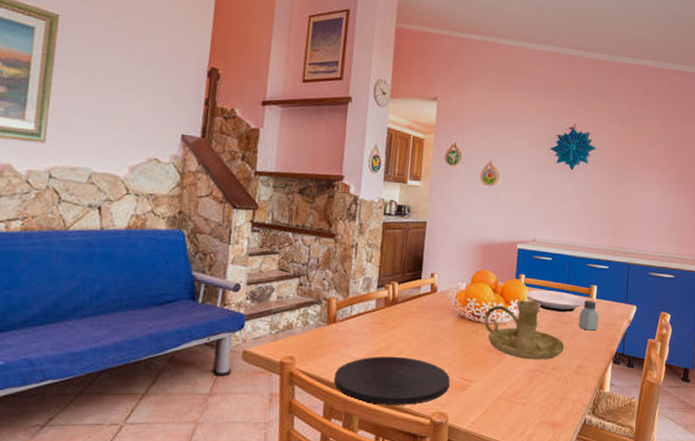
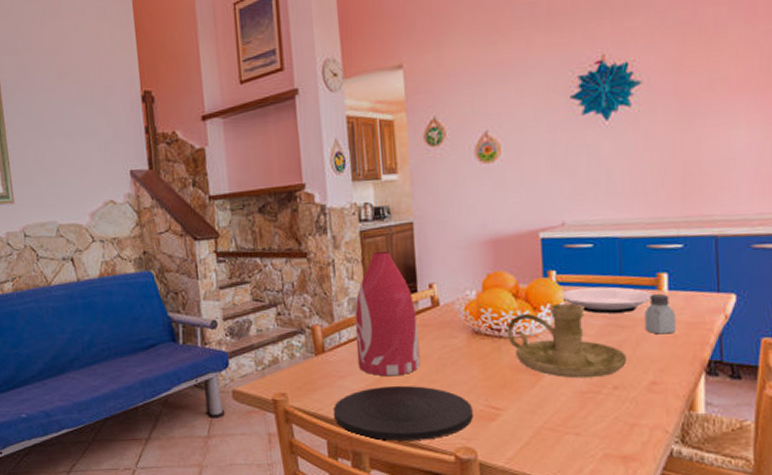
bottle: none [362,242,418,348] -> present [355,252,421,377]

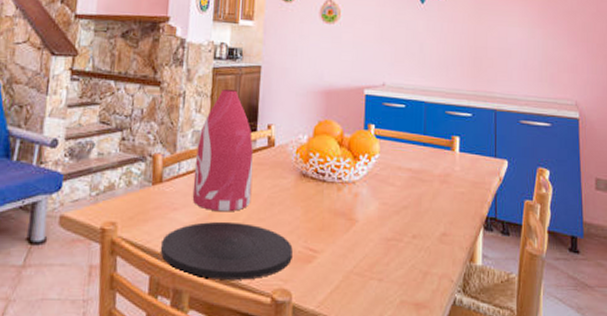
candle holder: present [507,303,628,379] -> none [330,154,425,226]
plate: present [560,286,653,314] -> none [376,142,448,168]
saltshaker: present [645,293,676,335] -> none [441,153,463,191]

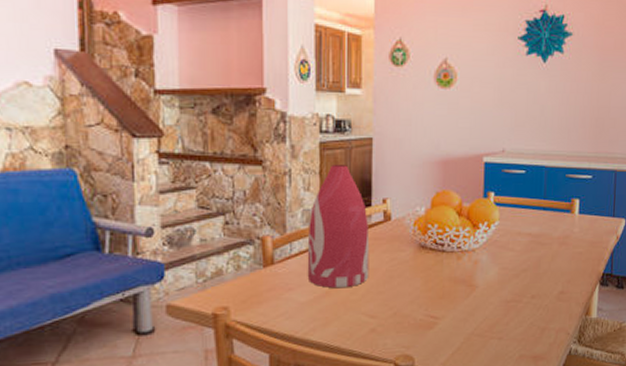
plate: present [161,221,293,280] -> none [279,297,414,352]

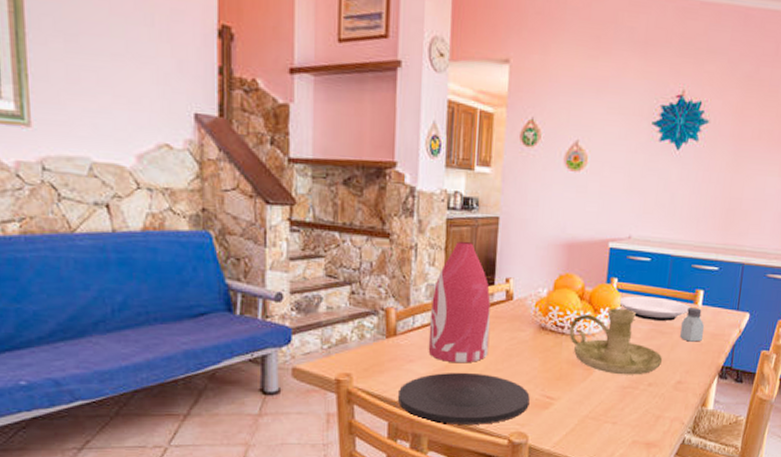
plate: none [279,297,414,352] -> present [398,372,530,424]
candle holder: none [449,222,544,289] -> present [569,308,663,375]
plate: none [496,208,567,232] -> present [618,296,690,321]
saltshaker: none [559,216,582,251] -> present [680,306,704,342]

